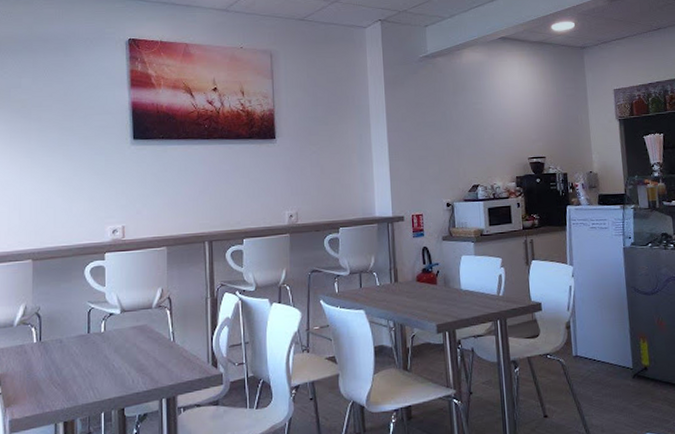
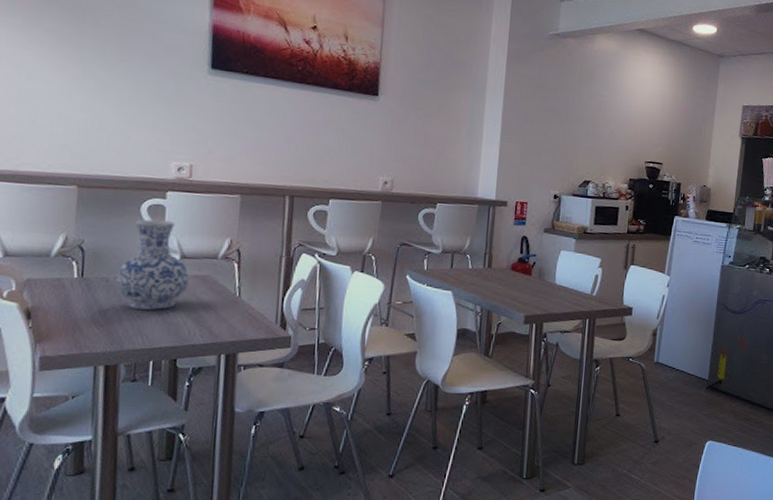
vase: none [68,280,130,365] -> present [116,219,190,310]

